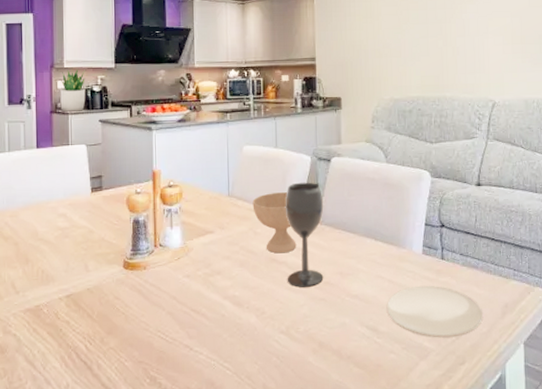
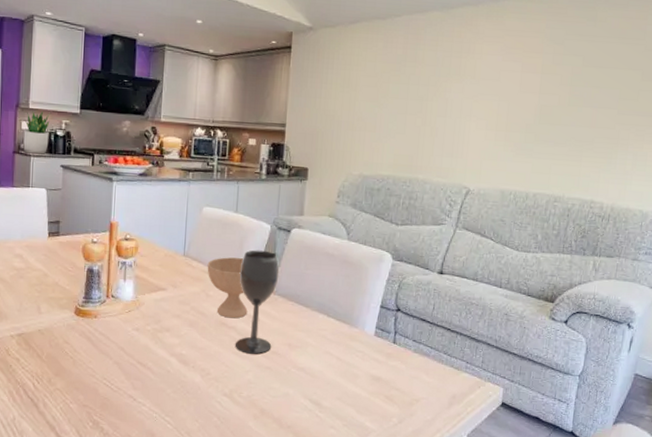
plate: present [386,285,484,338] -> none [331,366,430,421]

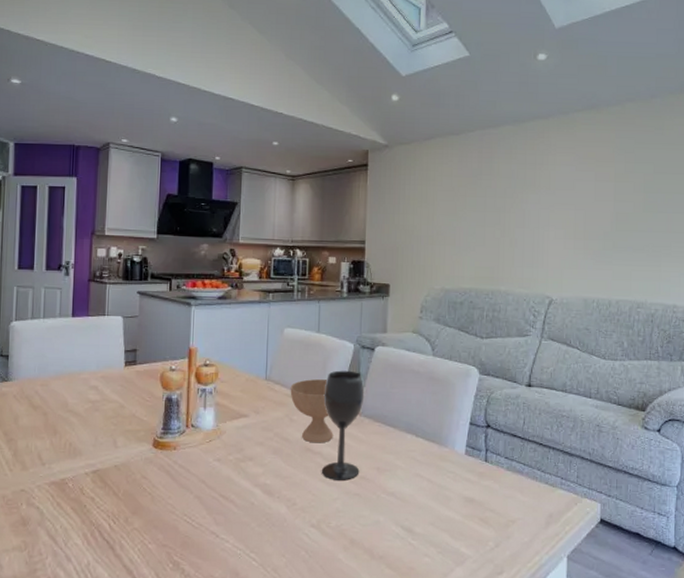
planter: present [23,111,50,154] -> none [99,237,126,281]

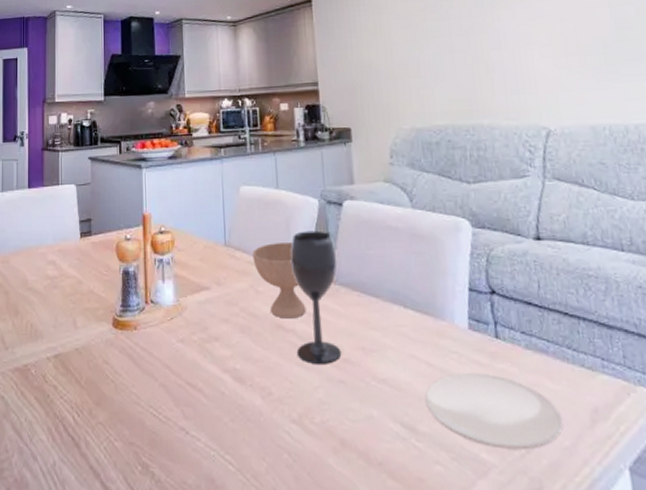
plate: none [423,487,526,545] -> present [425,372,564,450]

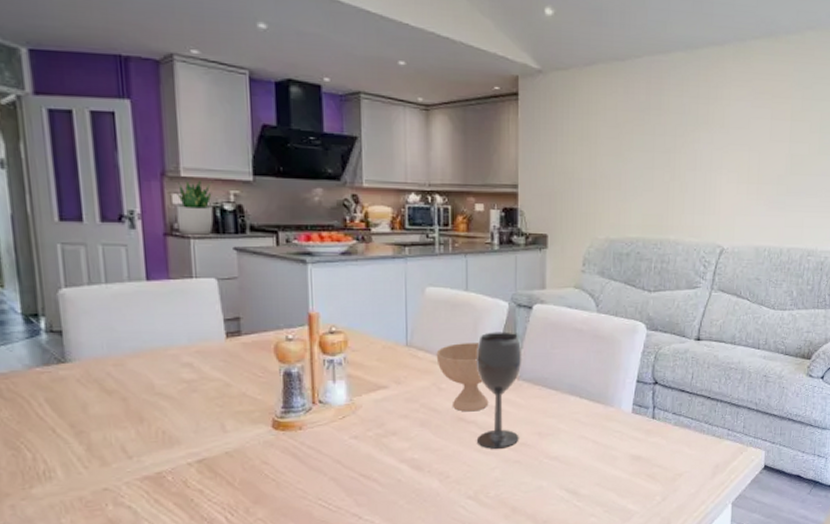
planter: none [51,103,76,149] -> present [176,180,214,235]
plate: present [425,372,564,450] -> none [589,446,693,500]

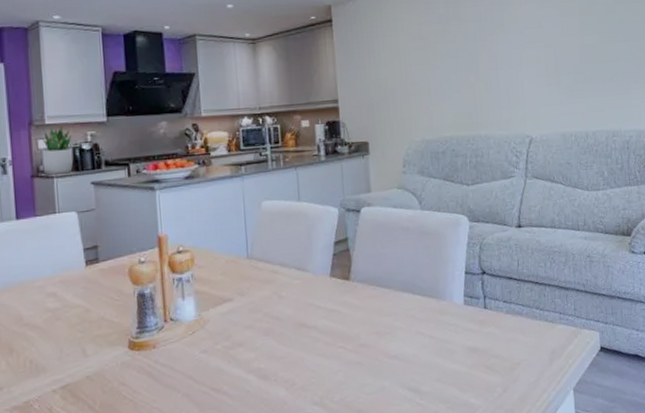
bowl: present [436,343,489,412] -> none [275,249,327,318]
wine glass: present [476,332,522,449] -> none [311,236,359,353]

